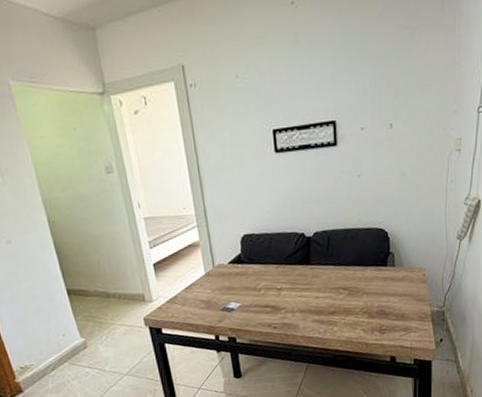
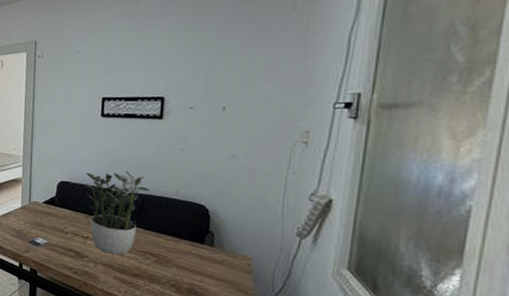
potted plant: none [269,209,334,299] -> present [85,171,150,255]

